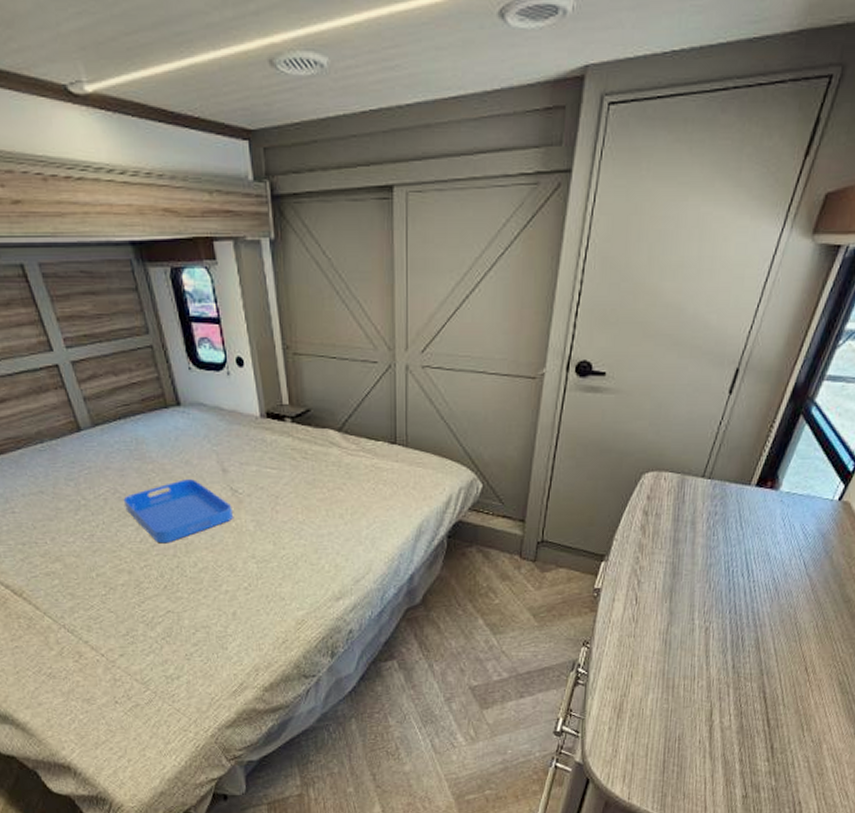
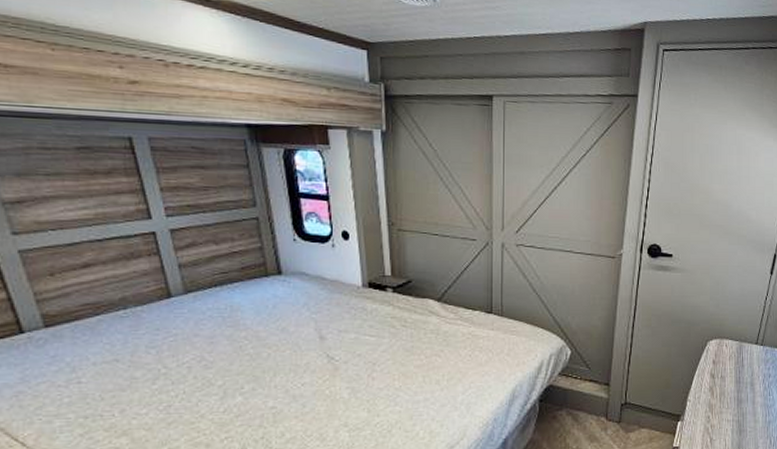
serving tray: present [123,479,233,544] -> none [209,347,327,414]

